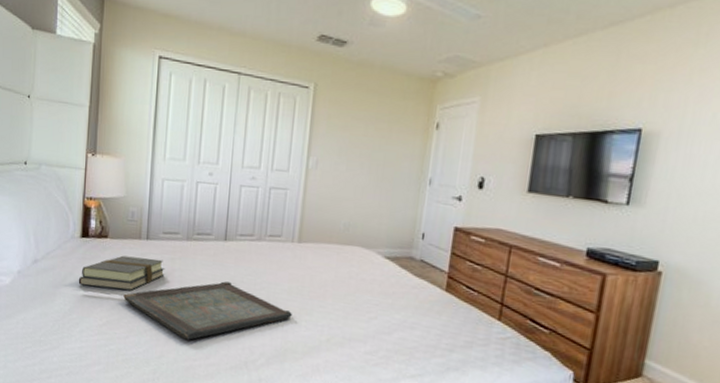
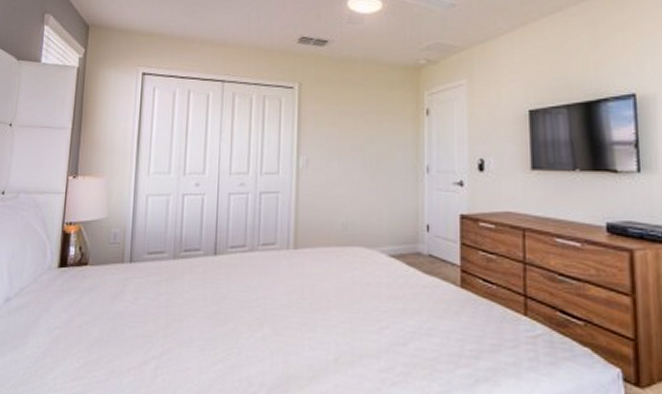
book: present [78,255,165,291] -> none [54,283,150,324]
serving tray: present [123,281,292,340] -> none [104,301,293,376]

